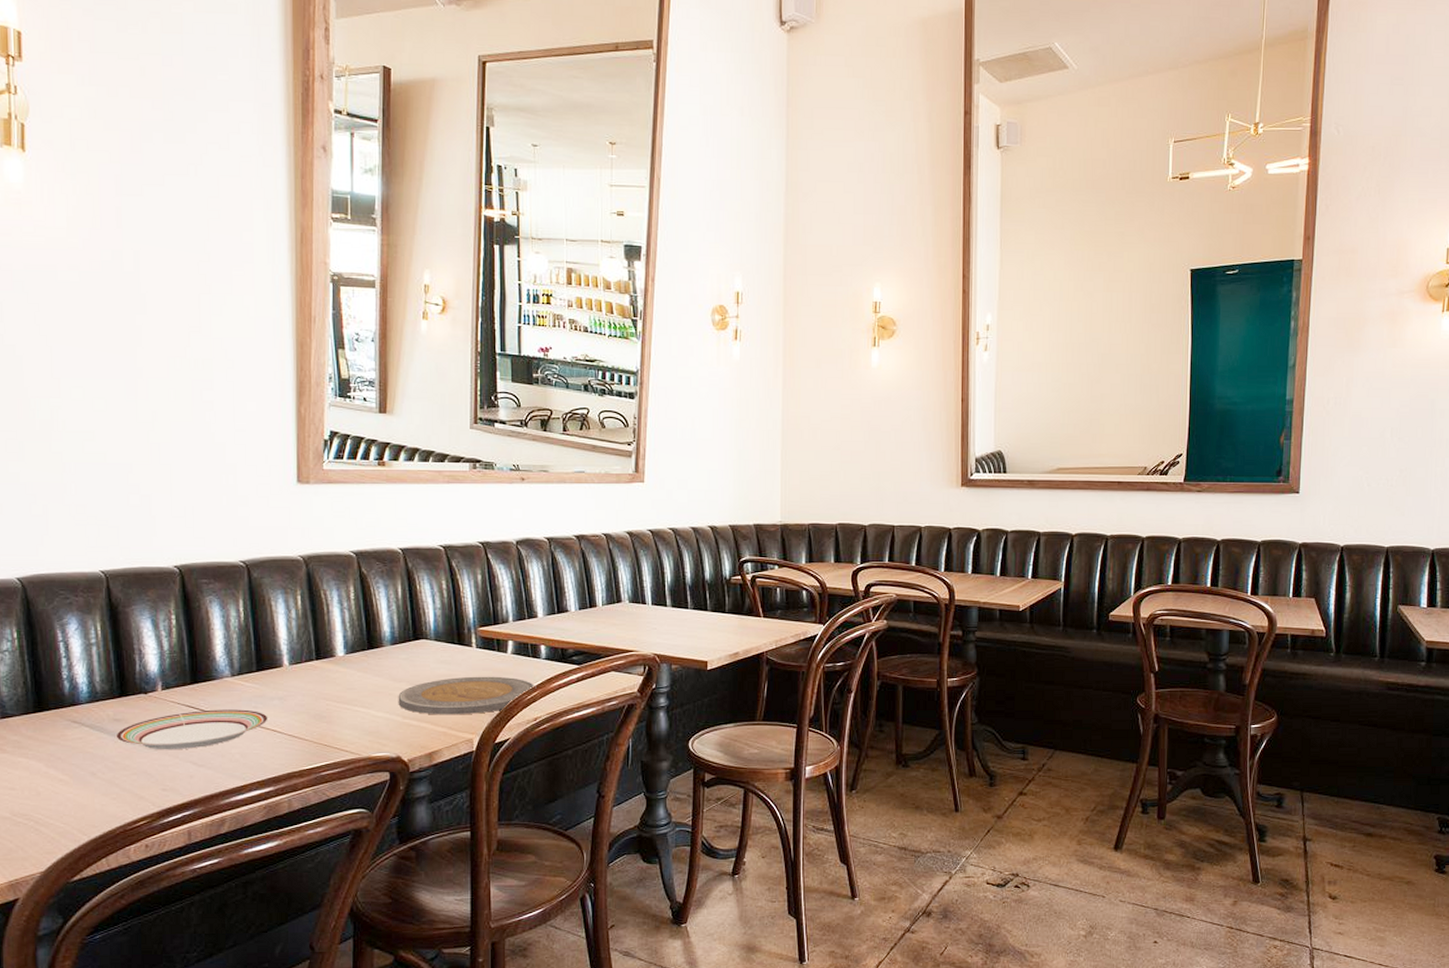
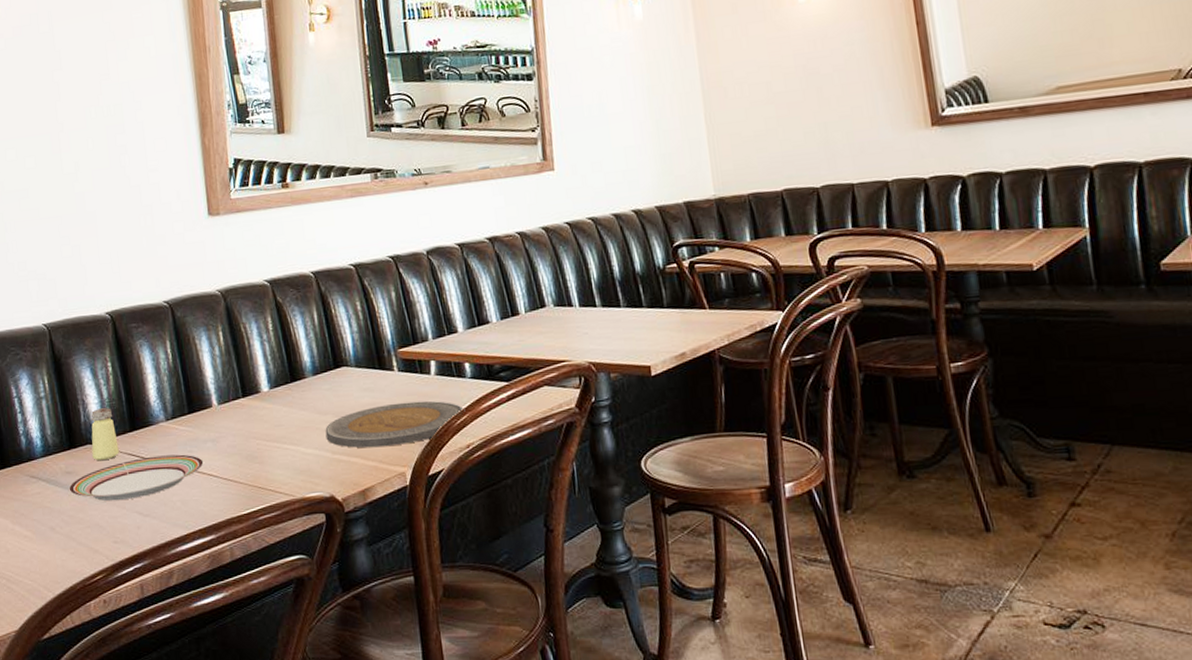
saltshaker: none [145,659,176,711] -> present [91,408,119,461]

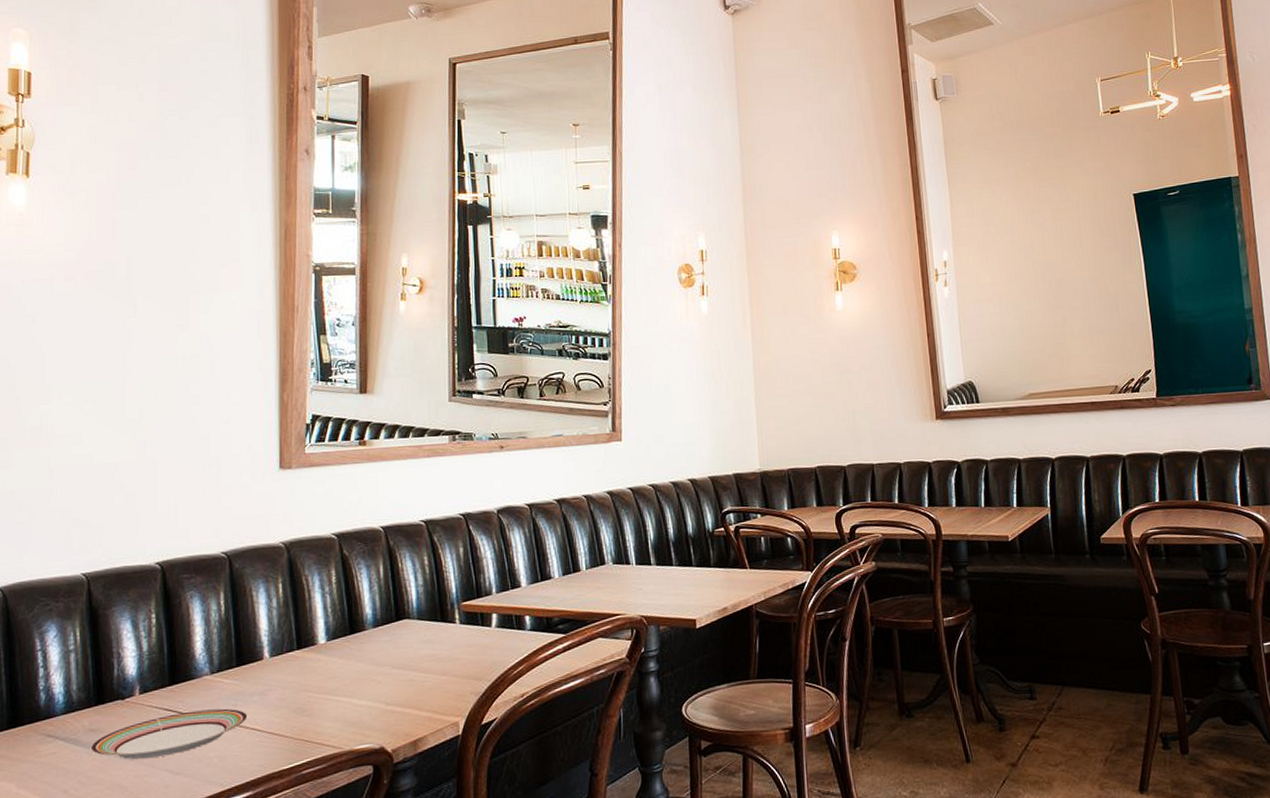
saltshaker: present [91,408,119,461] -> none [122,661,154,717]
plate: present [325,400,464,448] -> none [381,652,521,699]

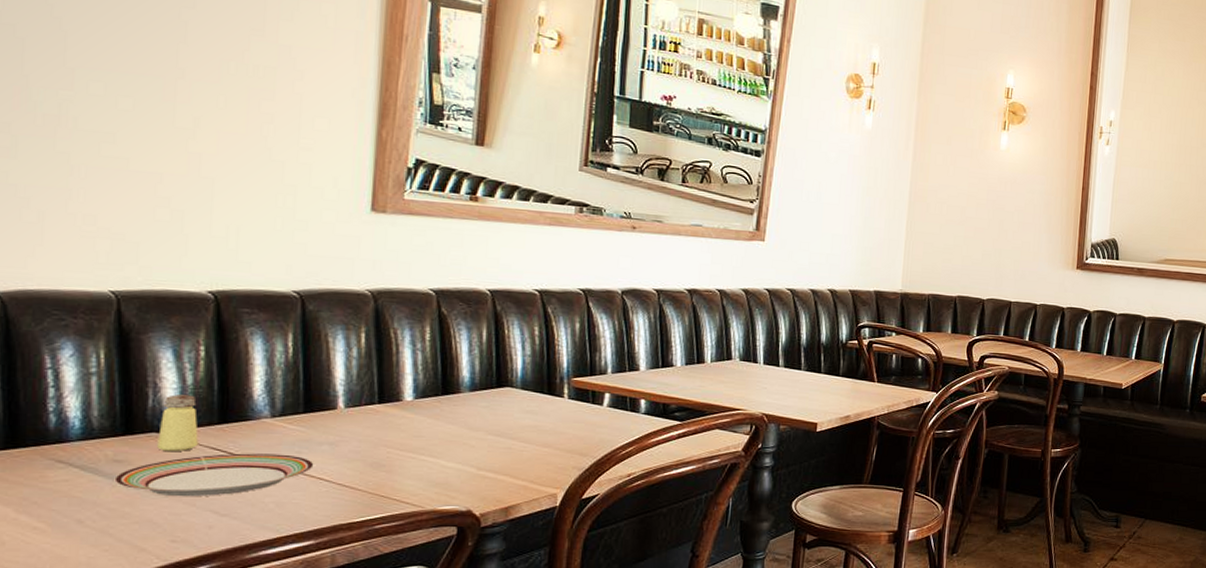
saltshaker: none [122,661,154,717] -> present [157,394,198,452]

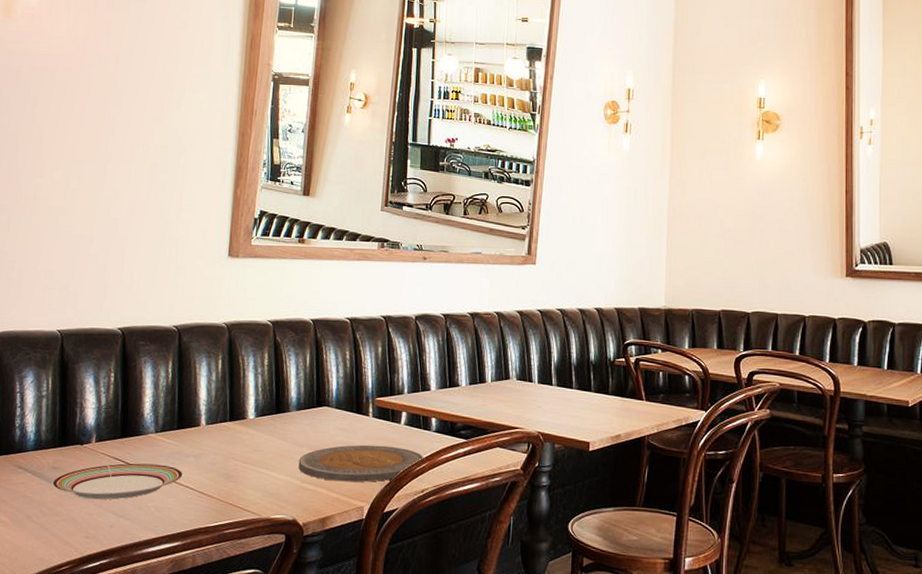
saltshaker: present [157,394,198,452] -> none [80,413,107,461]
plate: none [473,428,631,469] -> present [298,444,424,482]

